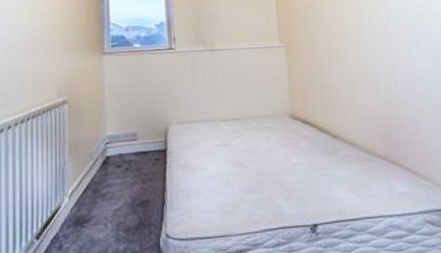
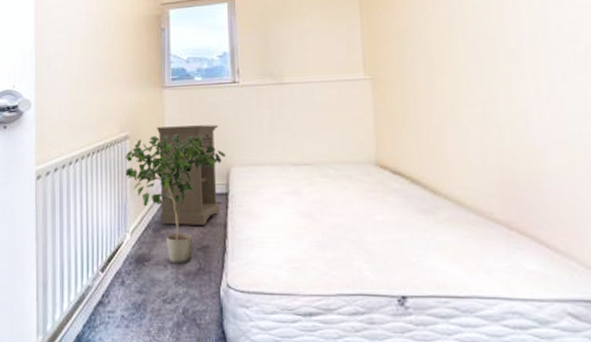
potted plant: none [63,97,164,222] -> present [125,134,226,265]
nightstand: none [95,87,160,184] -> present [156,125,221,225]

